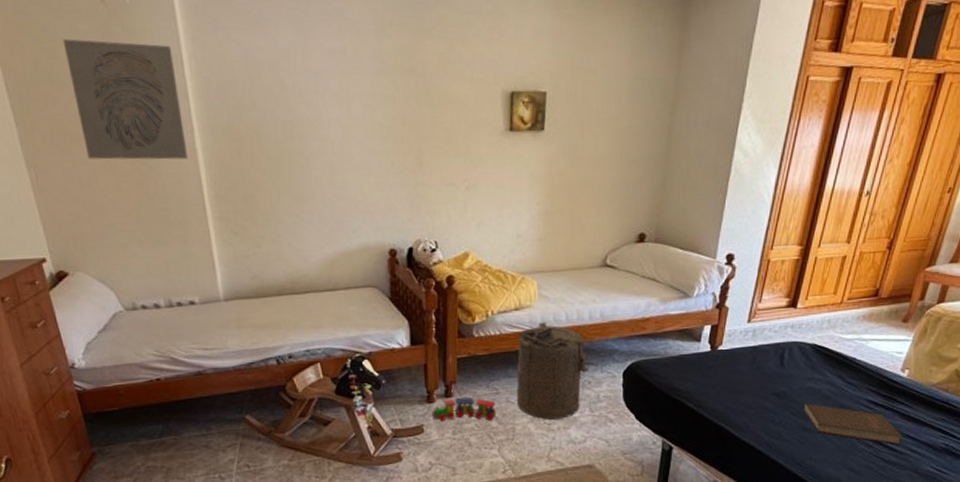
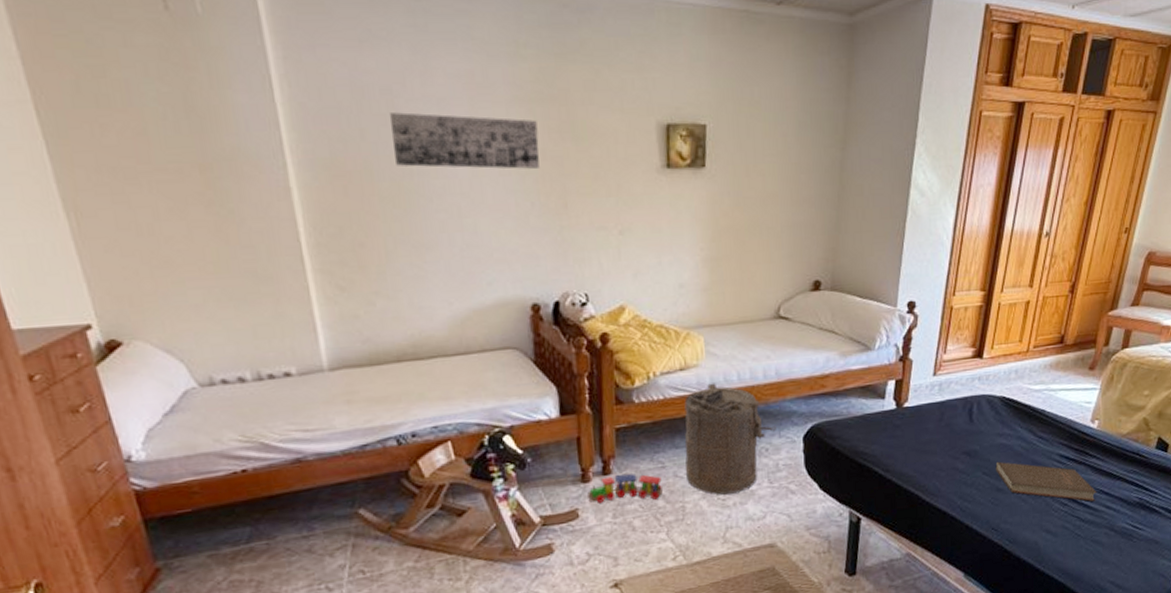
wall art: present [62,39,189,160] -> none [113,54,281,201]
wall art: none [276,84,400,133] -> present [390,112,540,169]

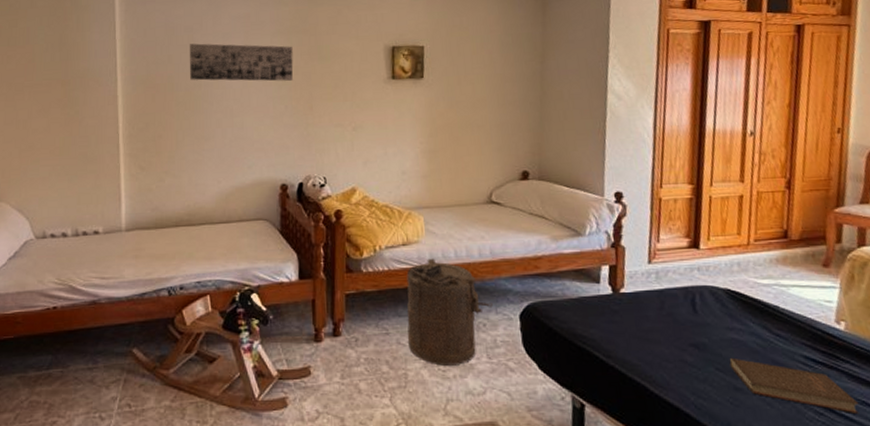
toy train: present [588,474,663,503] -> none [319,337,386,364]

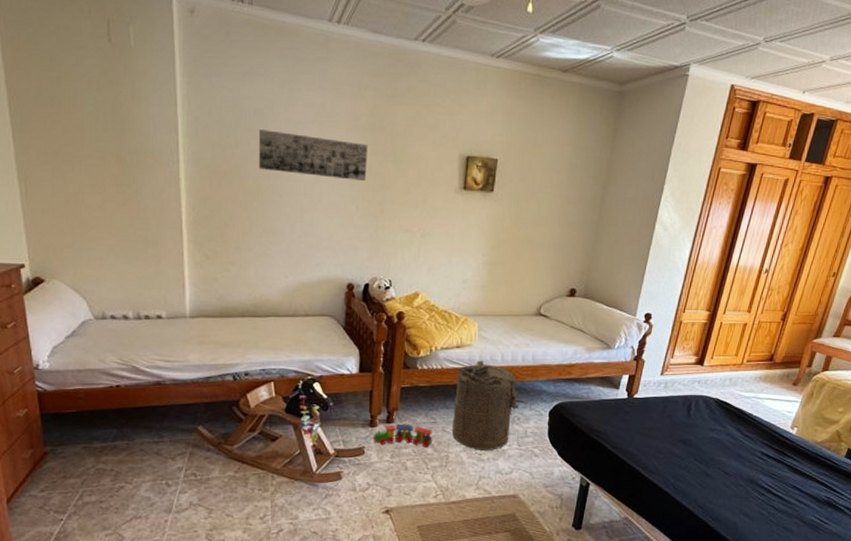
toy train: none [319,337,386,364] -> present [373,423,432,447]
book: present [729,357,860,415] -> none [706,451,791,496]

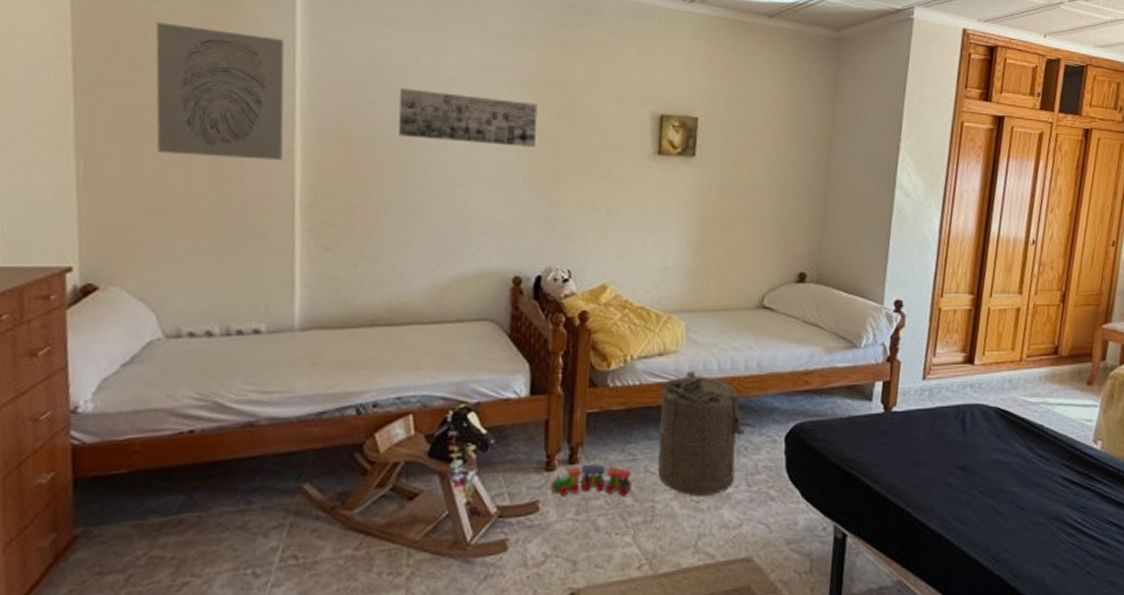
wall art: none [68,70,172,186] -> present [155,22,285,160]

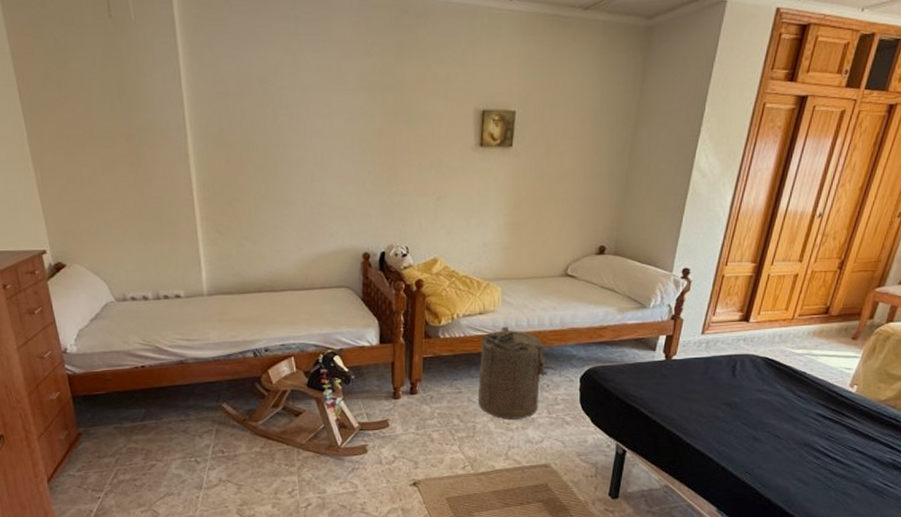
wall art: present [155,22,285,160] -> none [72,51,181,163]
wall art: present [399,88,537,147] -> none [265,97,378,144]
toy train: present [551,464,631,496] -> none [397,394,458,418]

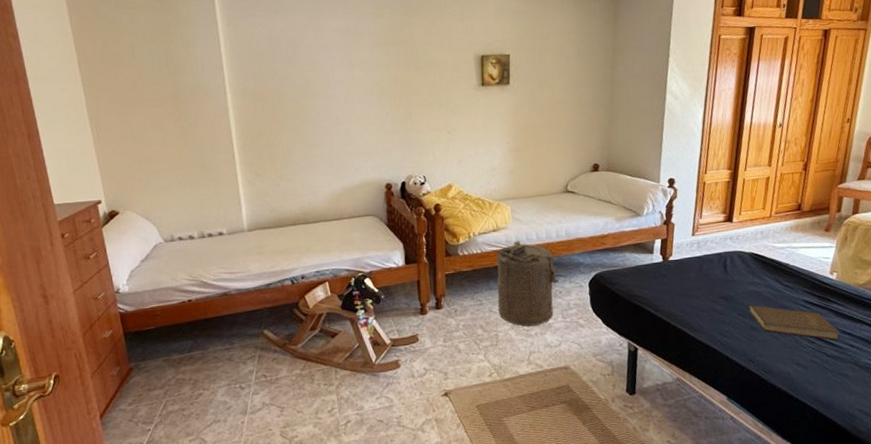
book: none [754,414,851,459] -> present [749,305,840,341]

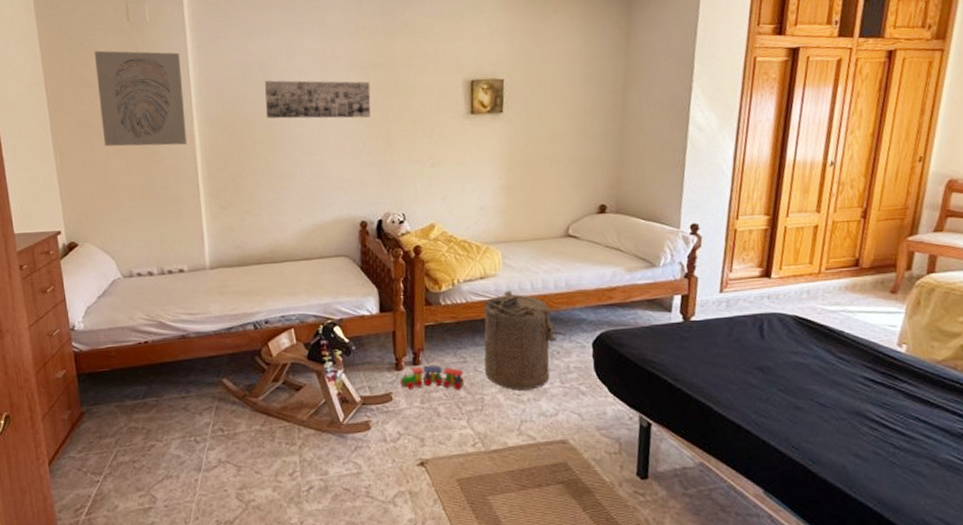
wall art: none [126,27,222,119] -> present [94,50,188,147]
wall art: none [294,56,392,92] -> present [265,80,371,119]
toy train: none [425,309,481,330] -> present [400,365,464,390]
book: present [749,305,840,341] -> none [792,379,912,430]

